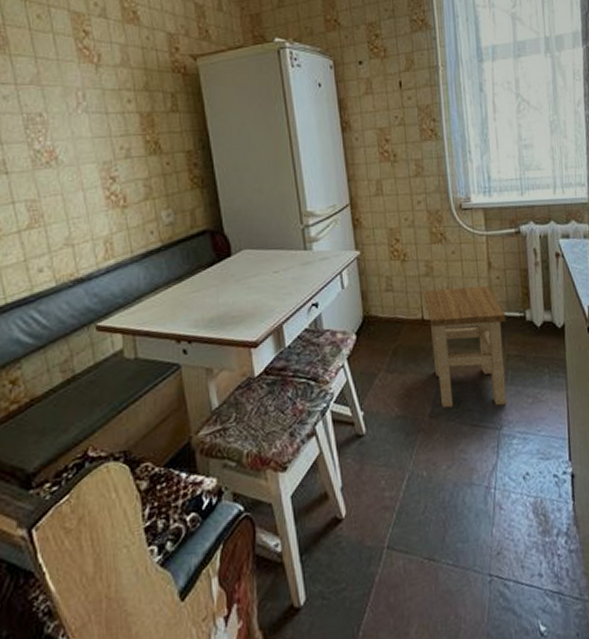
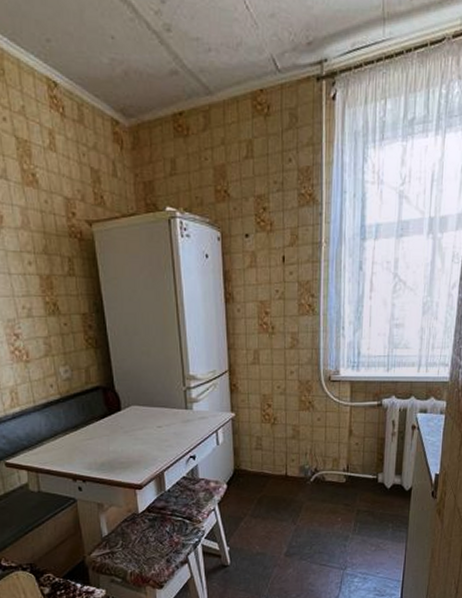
stool: present [424,286,507,409] -> none [290,450,361,551]

